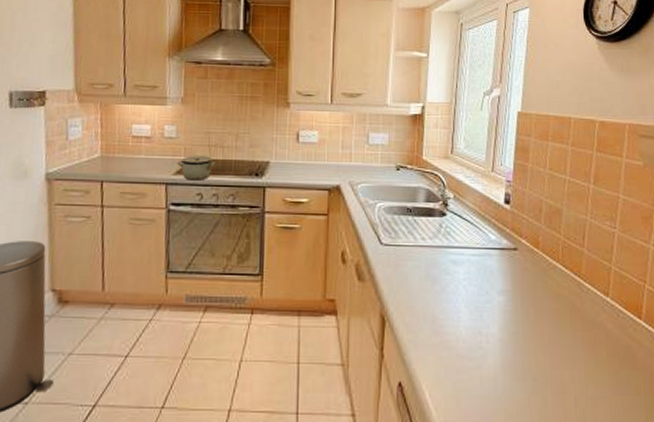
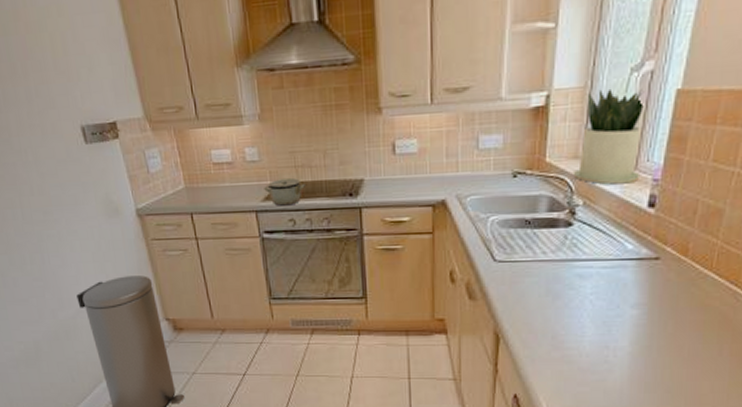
planter: none [444,106,497,183] -> present [573,88,644,185]

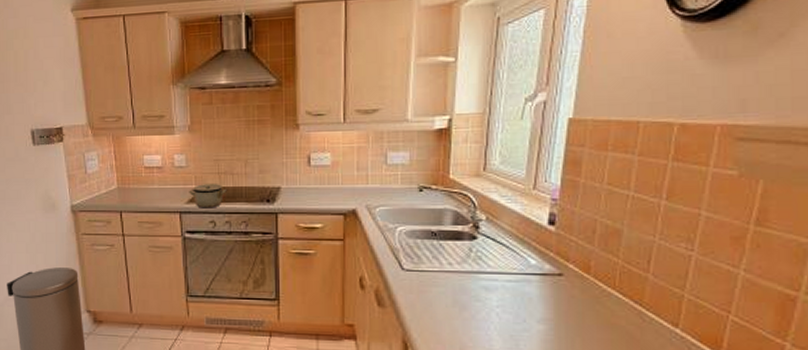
planter: present [573,88,644,185] -> none [475,115,540,202]

